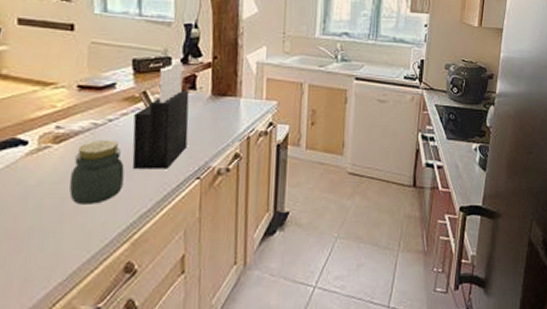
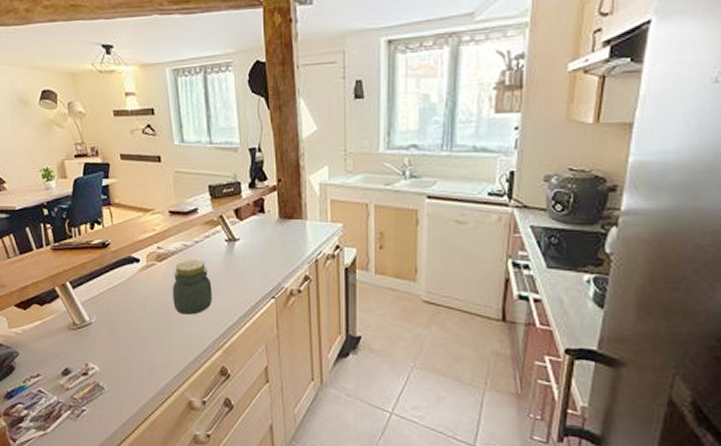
knife block: present [132,62,190,170] -> none [215,186,261,288]

